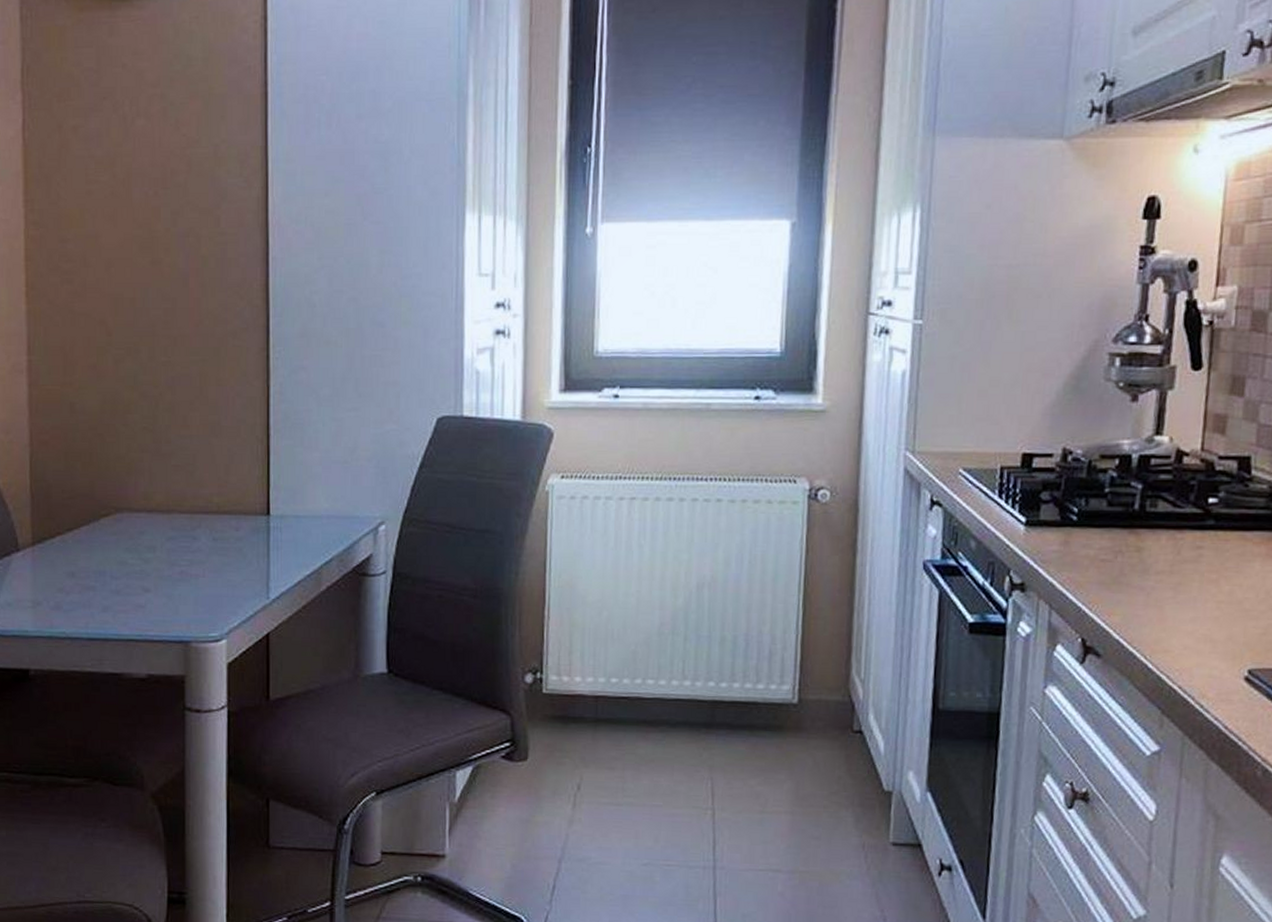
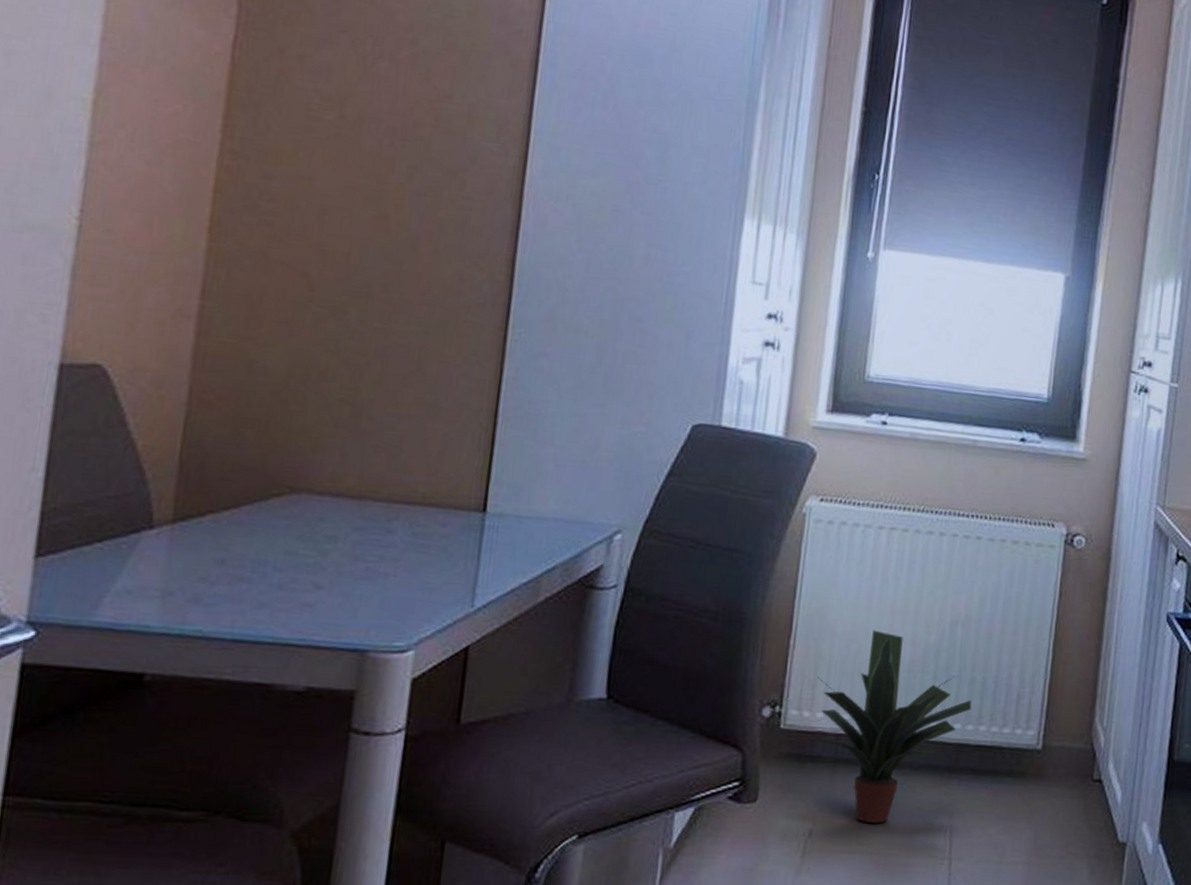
potted plant: none [572,597,724,777] -> present [811,630,972,823]

